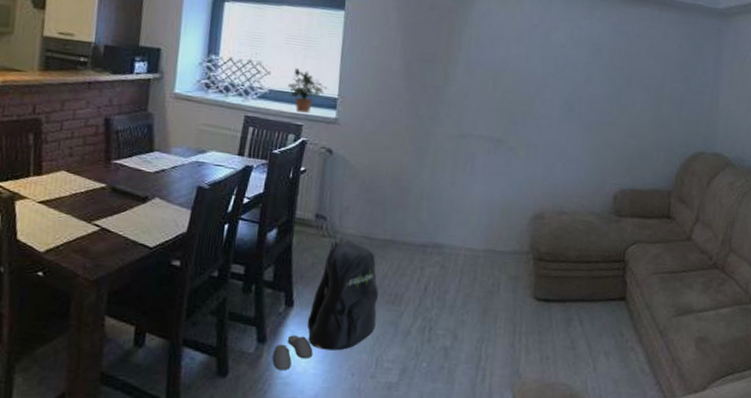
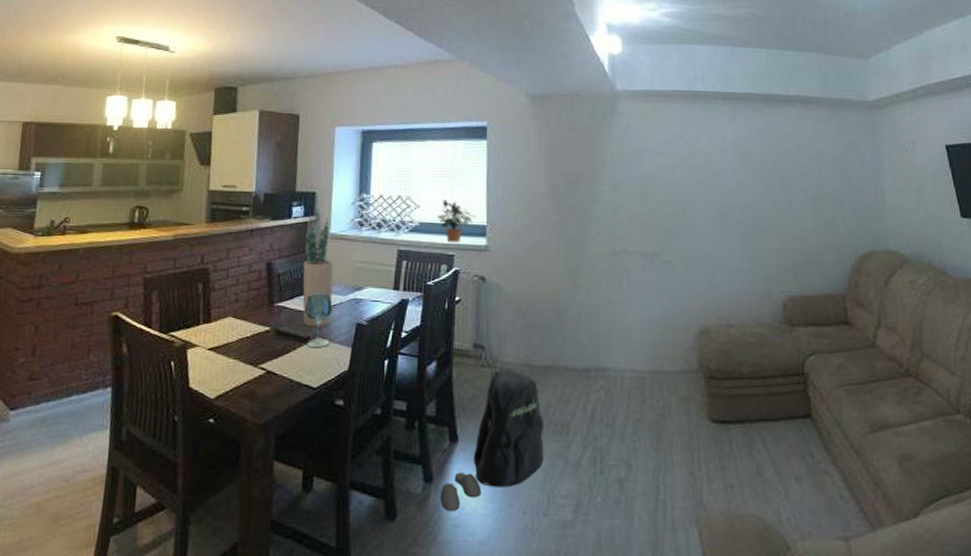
vase: none [141,77,176,188] -> present [302,218,333,328]
wine glass: none [142,153,175,209] -> present [304,293,334,348]

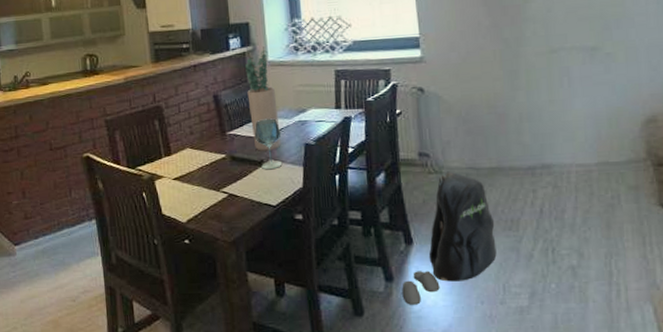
potted plant: present [438,199,476,244] -> none [370,15,408,59]

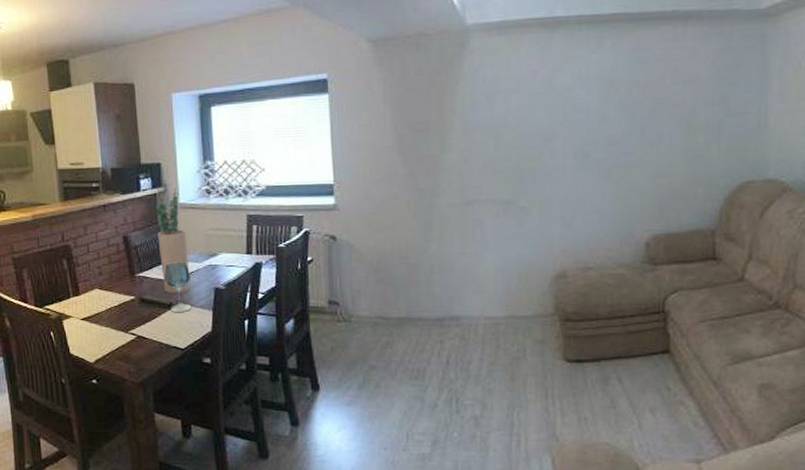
slippers: present [402,271,440,305] -> none [307,417,345,449]
backpack: present [428,171,497,282] -> none [334,320,402,428]

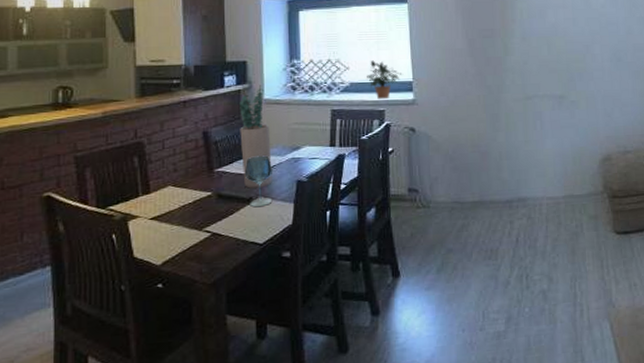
potted plant: none [284,161,323,205] -> present [367,60,403,100]

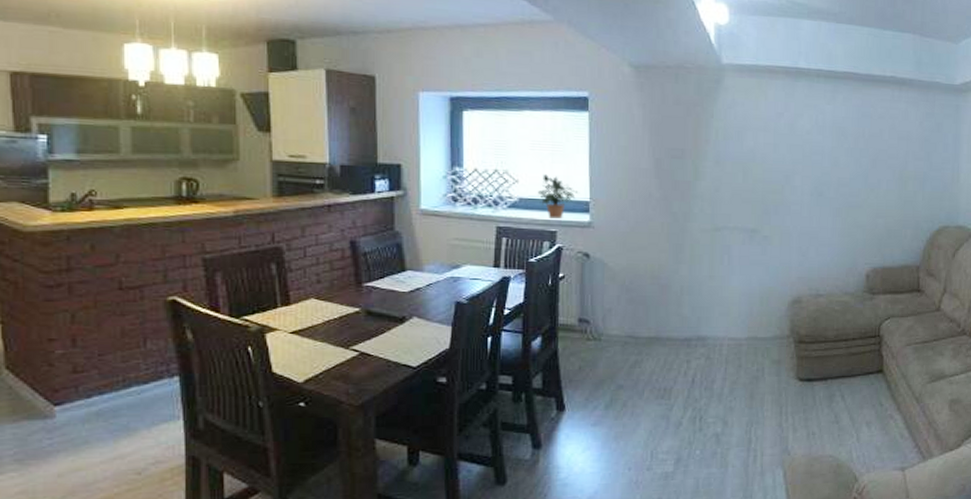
vase: present [240,85,272,189] -> none [392,193,428,307]
wine glass: present [244,155,274,208] -> none [397,272,430,328]

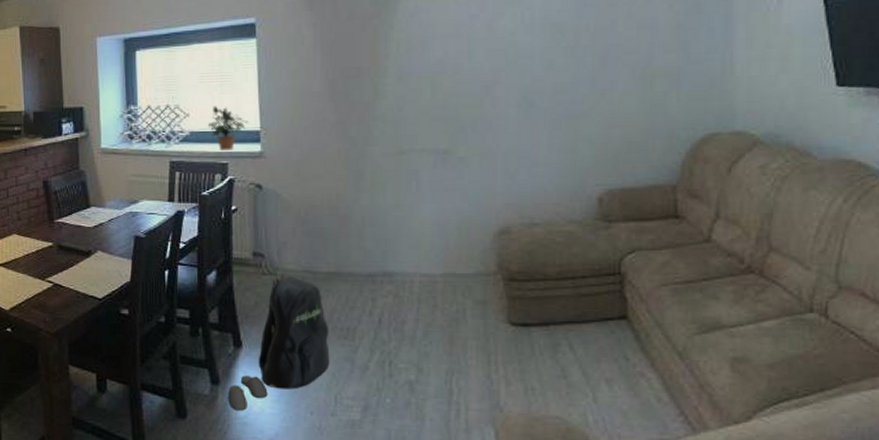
slippers: none [549,438,589,473] -> present [228,375,268,411]
backpack: none [580,339,648,449] -> present [258,273,330,389]

